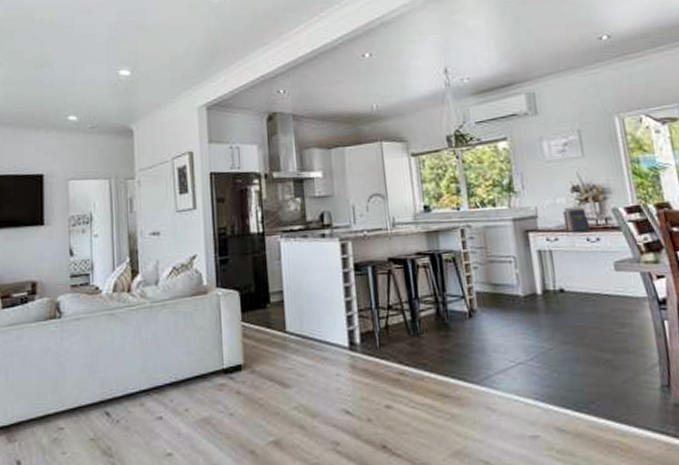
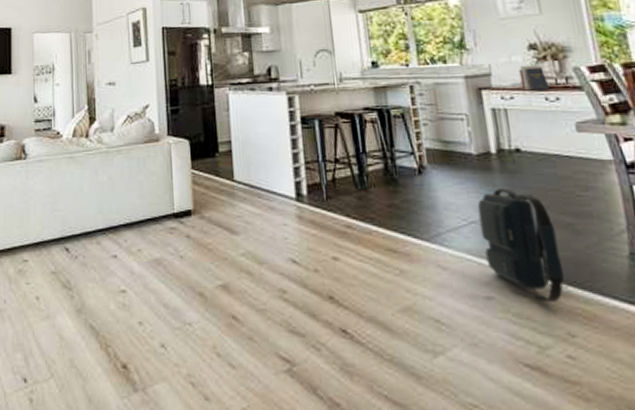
backpack: none [524,328,607,438] -> present [477,188,569,303]

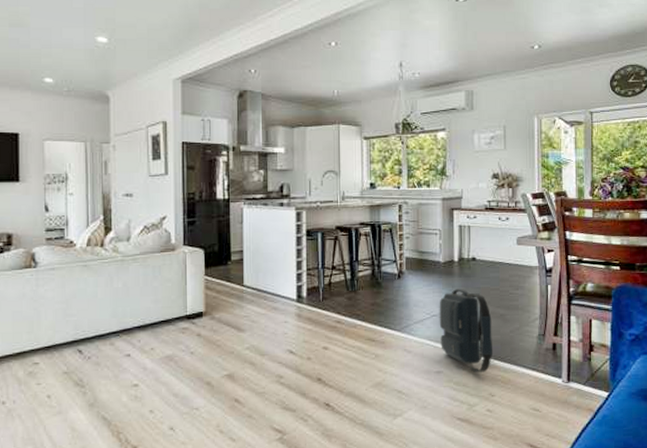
books: present [519,64,550,91] -> none [483,191,503,212]

